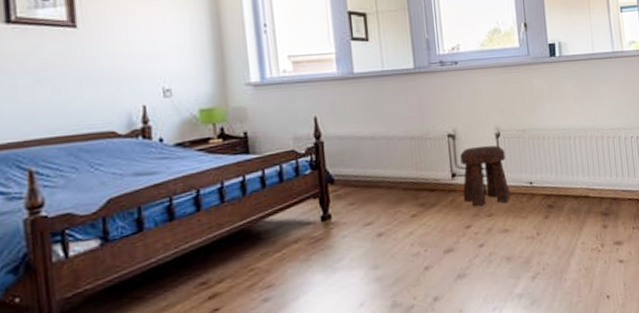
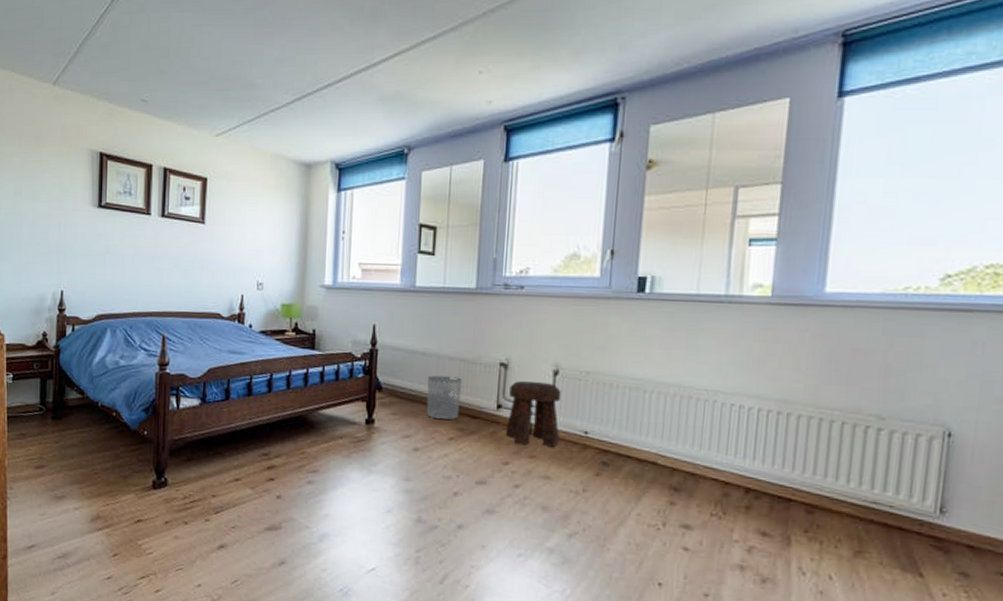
waste bin: none [380,155,418,200] -> present [426,375,463,420]

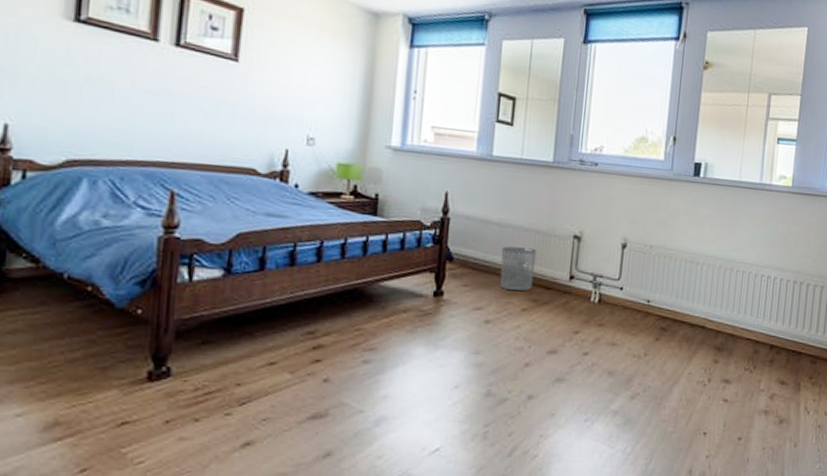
stool: present [506,380,561,447] -> none [577,253,628,315]

